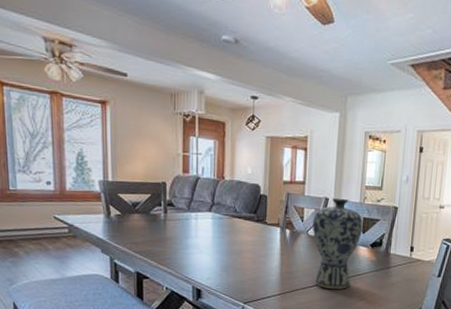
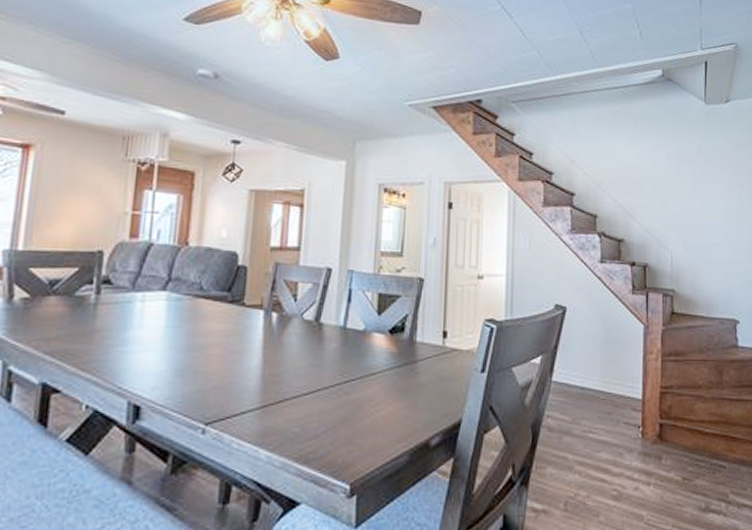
vase: present [312,197,363,289] -> none [309,267,378,396]

